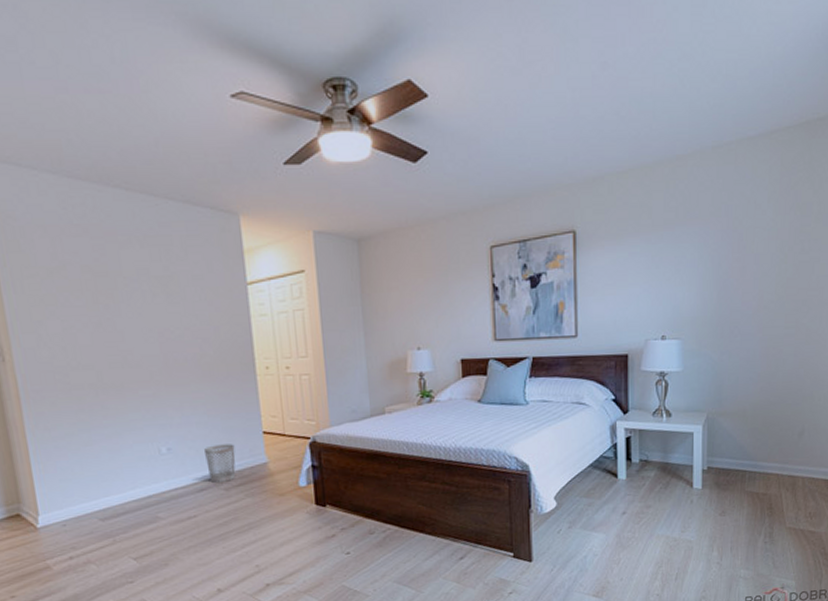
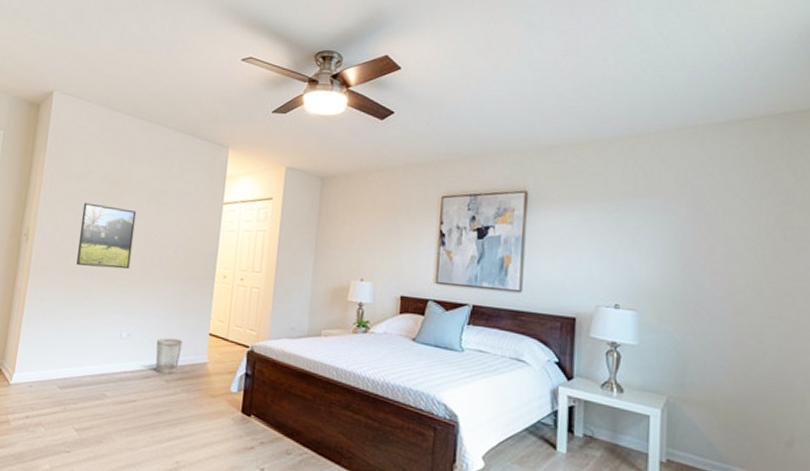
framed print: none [67,303,150,382] -> present [76,203,137,270]

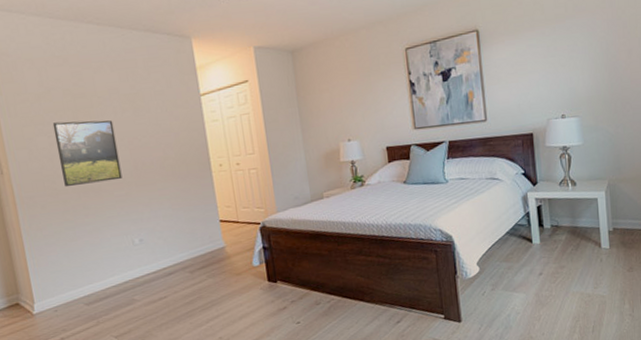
wastebasket: present [155,338,183,374] -> none [171,232,199,267]

